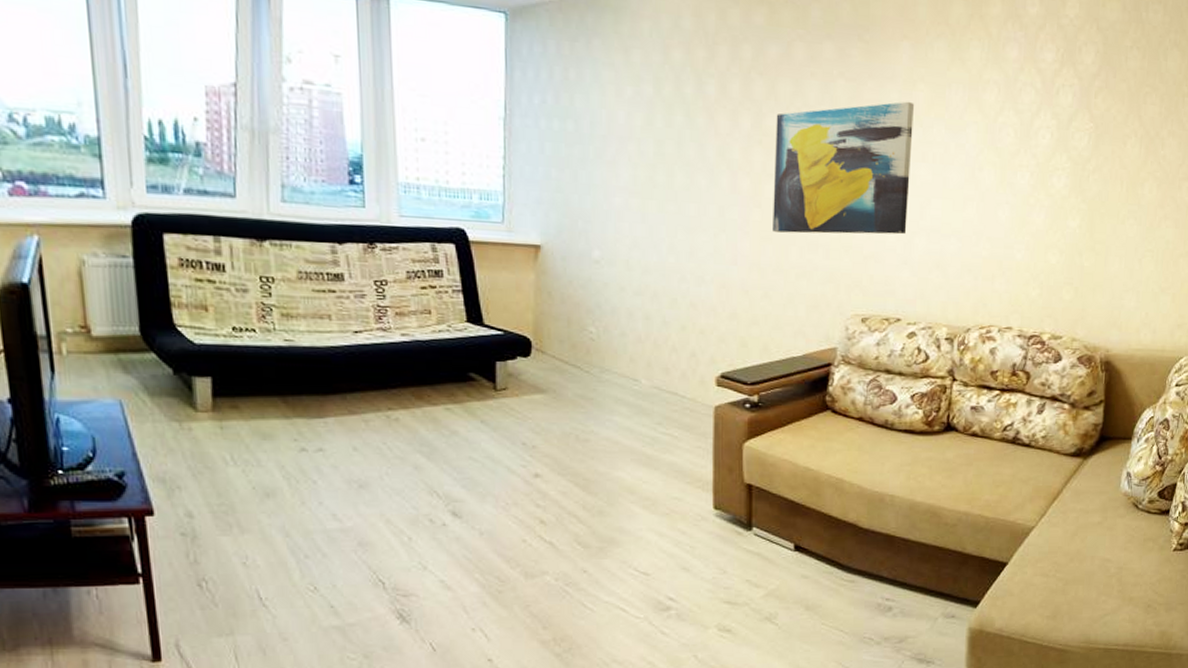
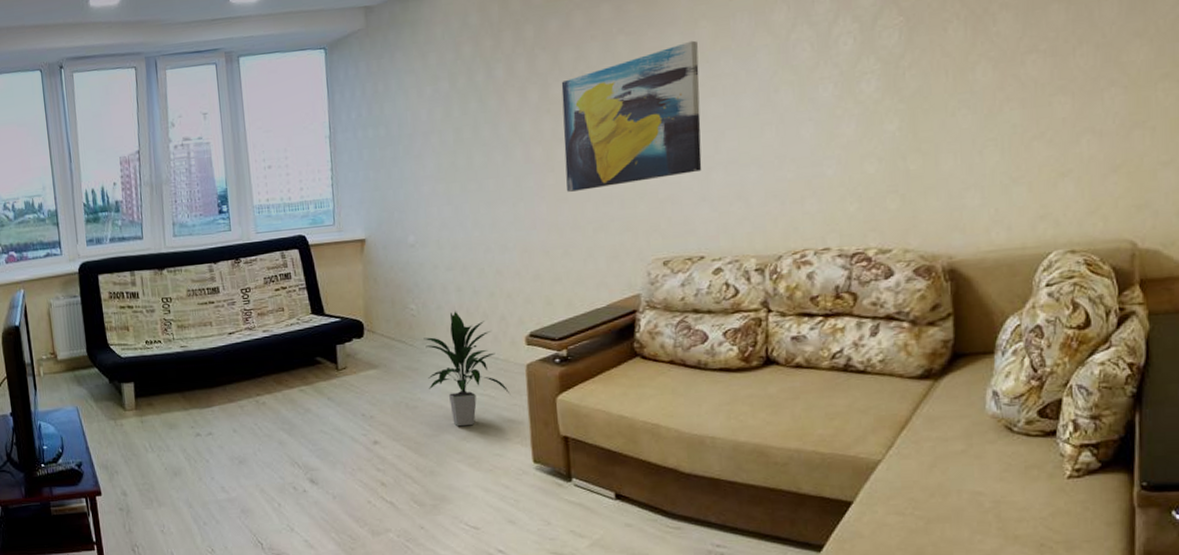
indoor plant: none [602,340,695,466] -> present [423,311,511,427]

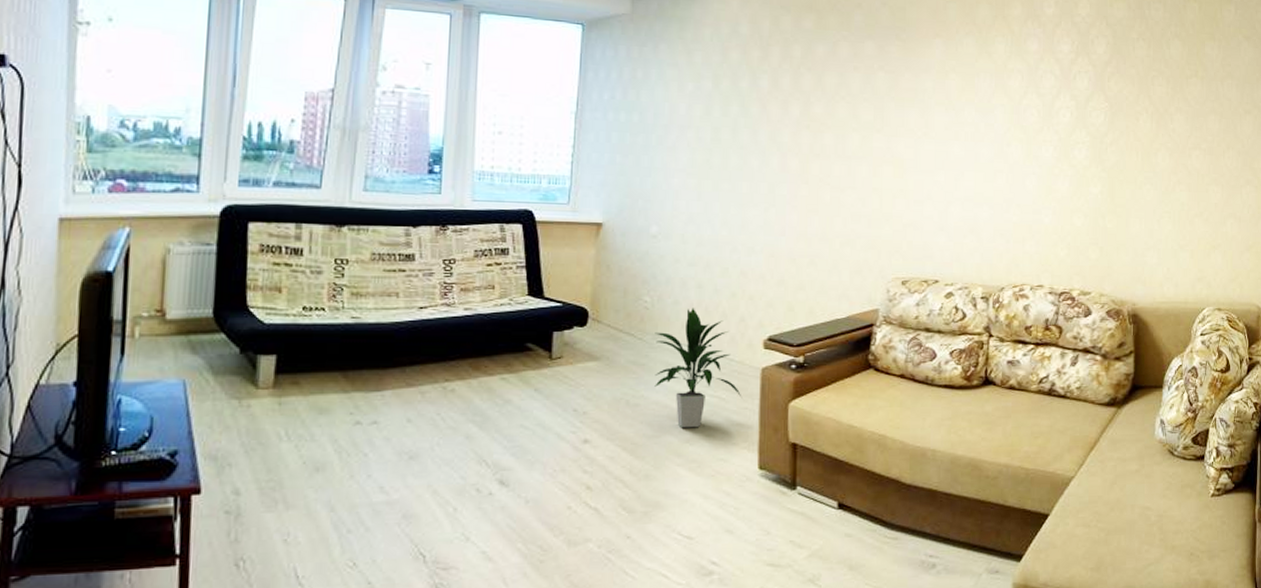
wall art: present [561,40,702,192] -> none [819,88,946,206]

